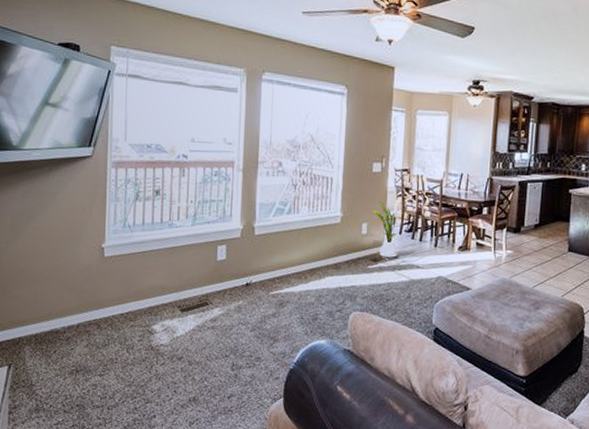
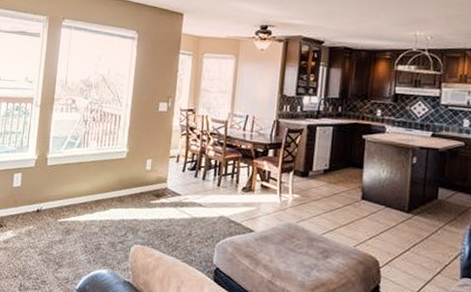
house plant: present [371,201,403,258] -> none [156,139,187,195]

